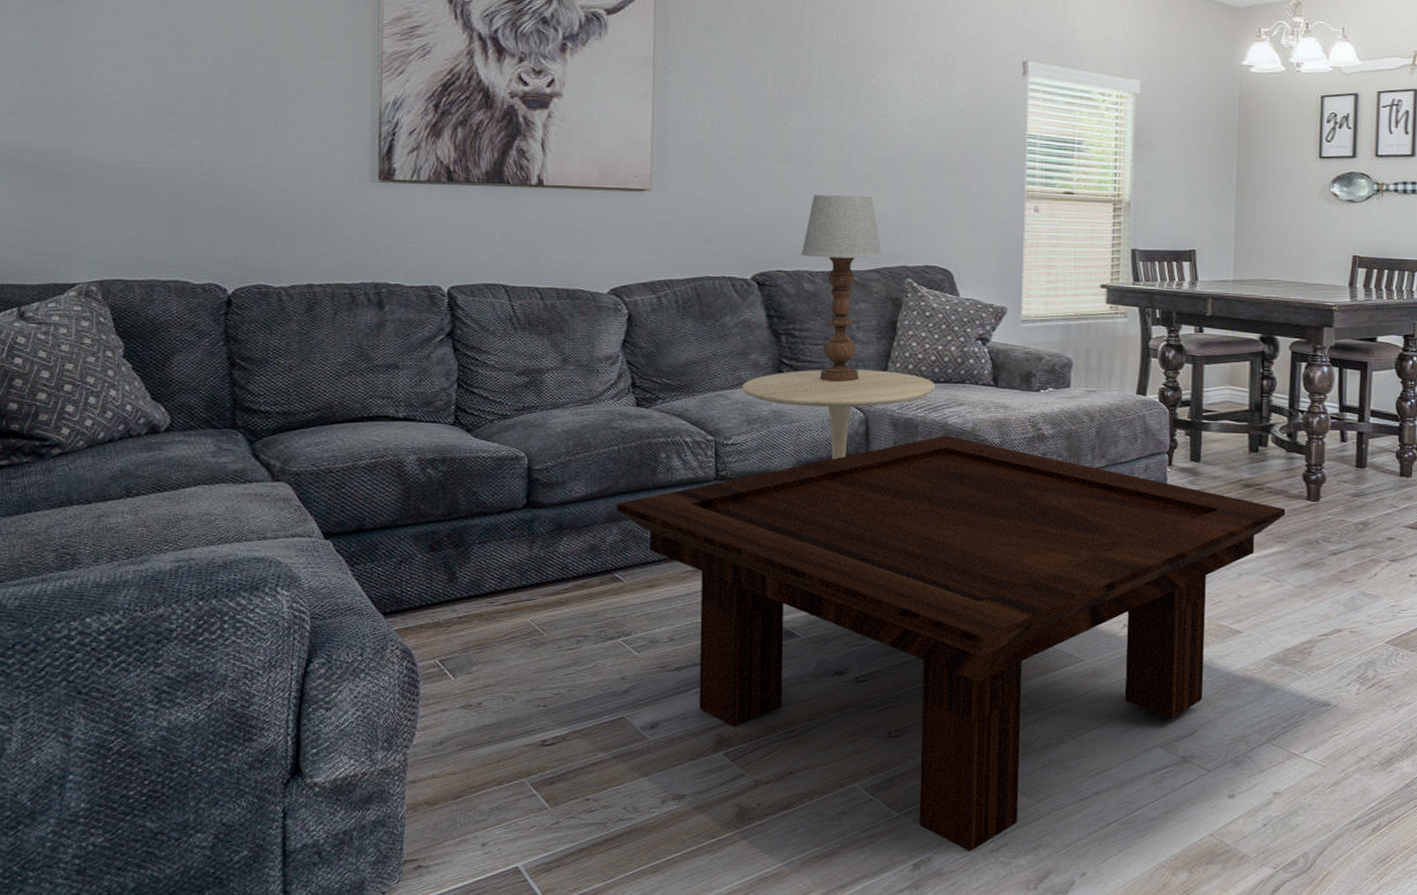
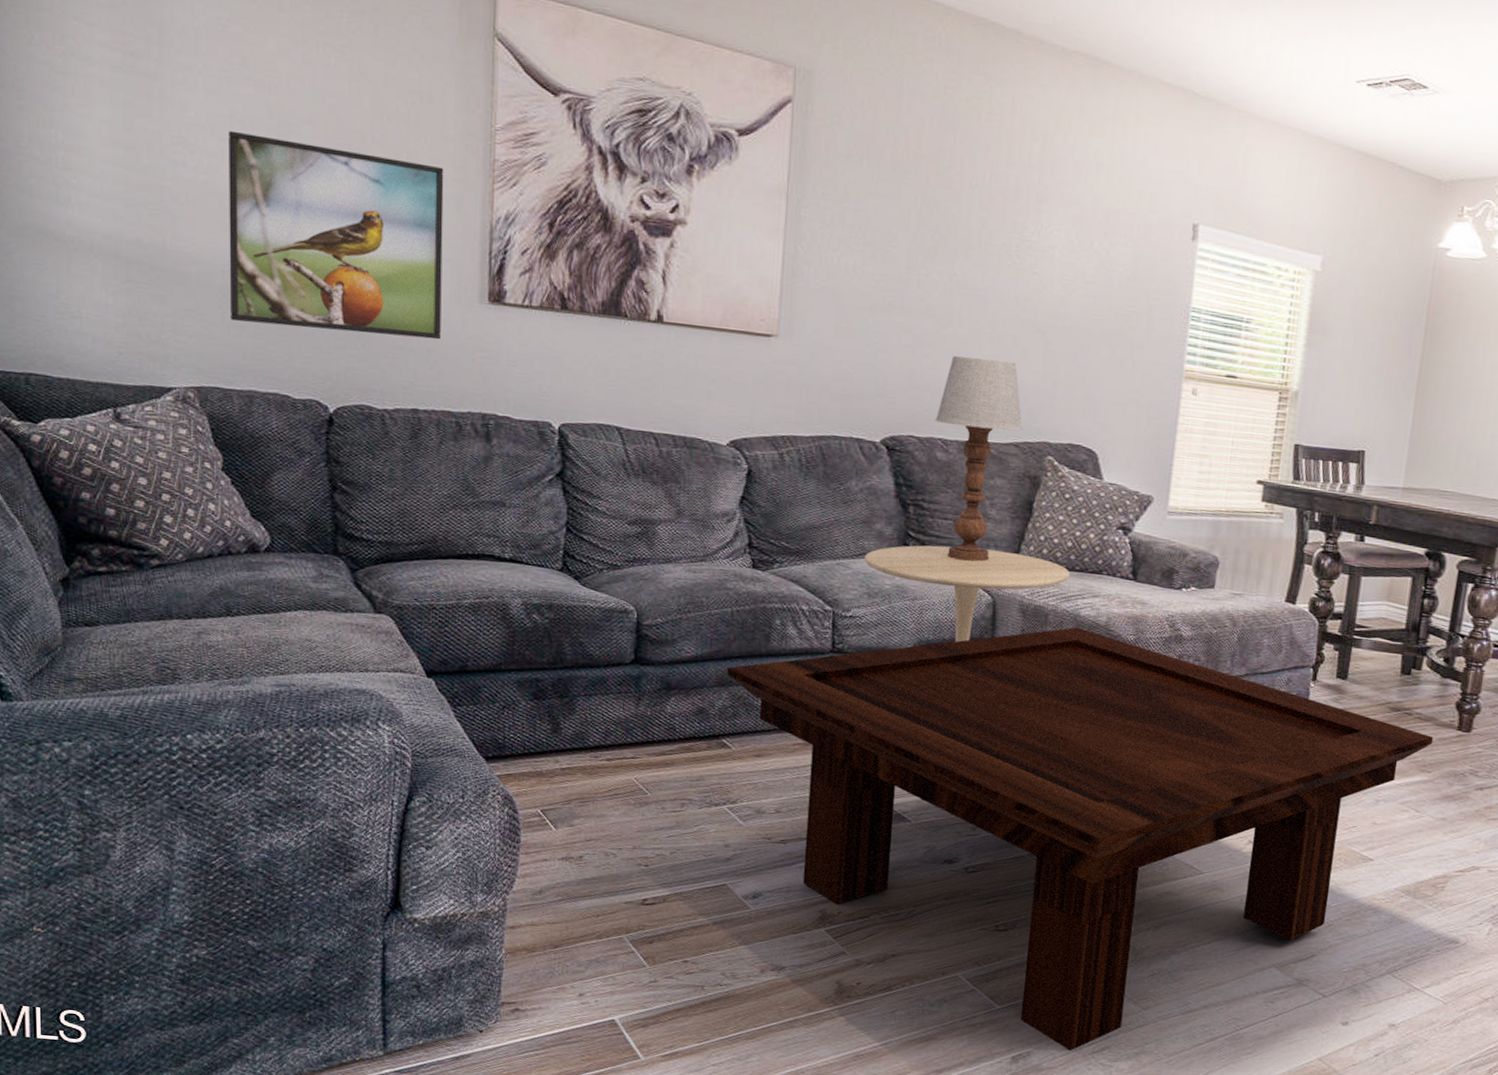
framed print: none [132,44,335,219] -> present [229,130,444,340]

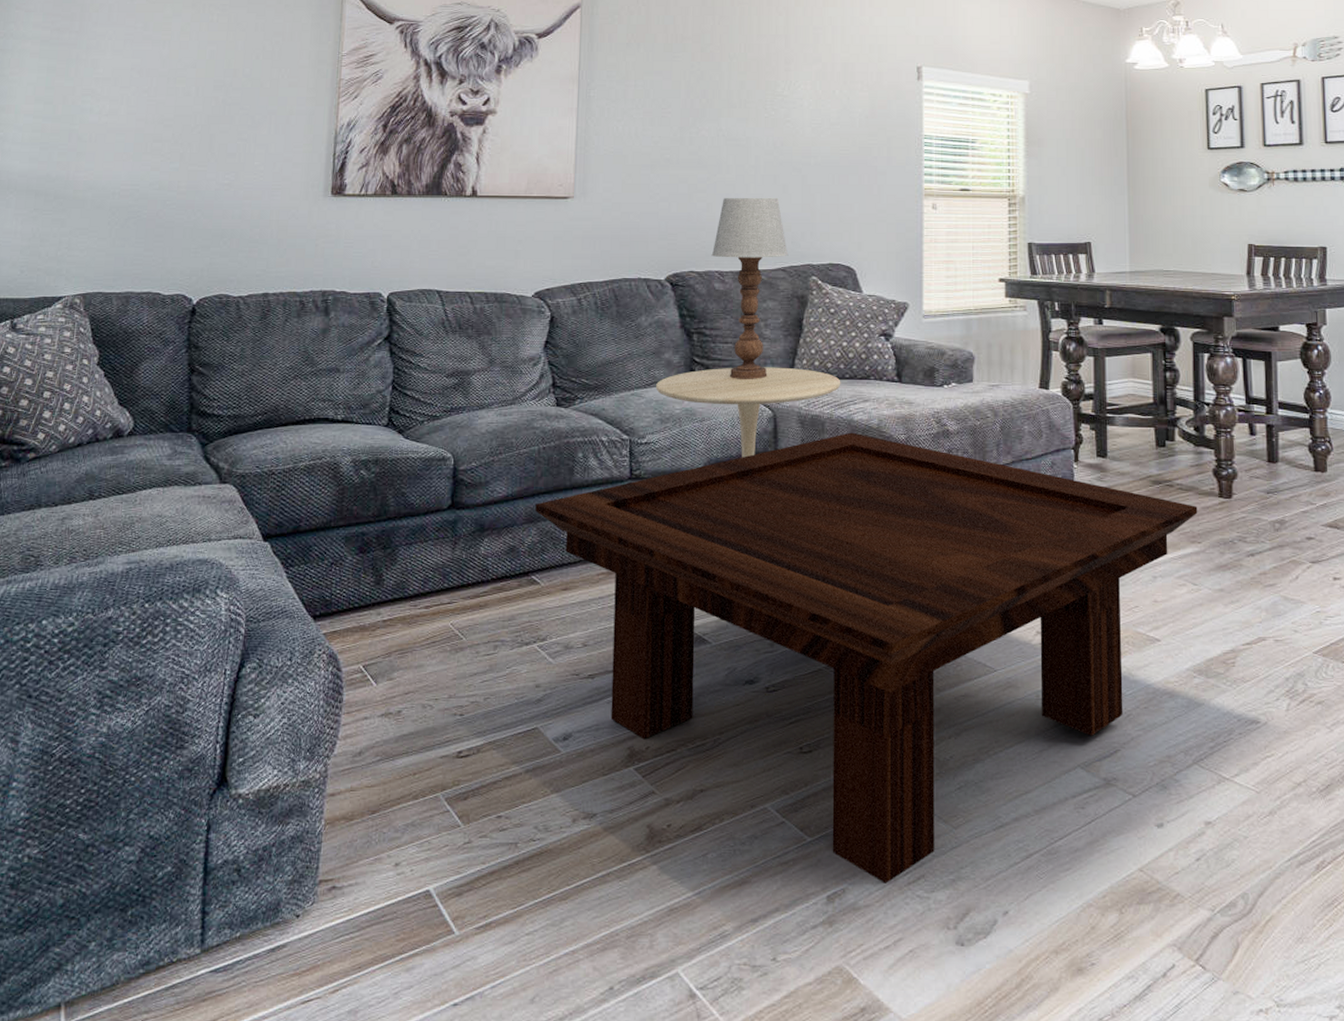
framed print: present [229,130,444,340] -> none [116,80,300,234]

